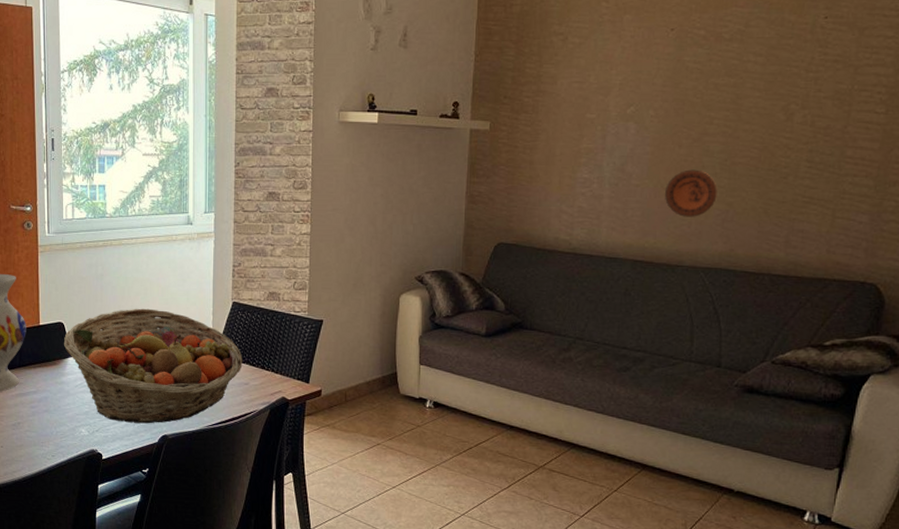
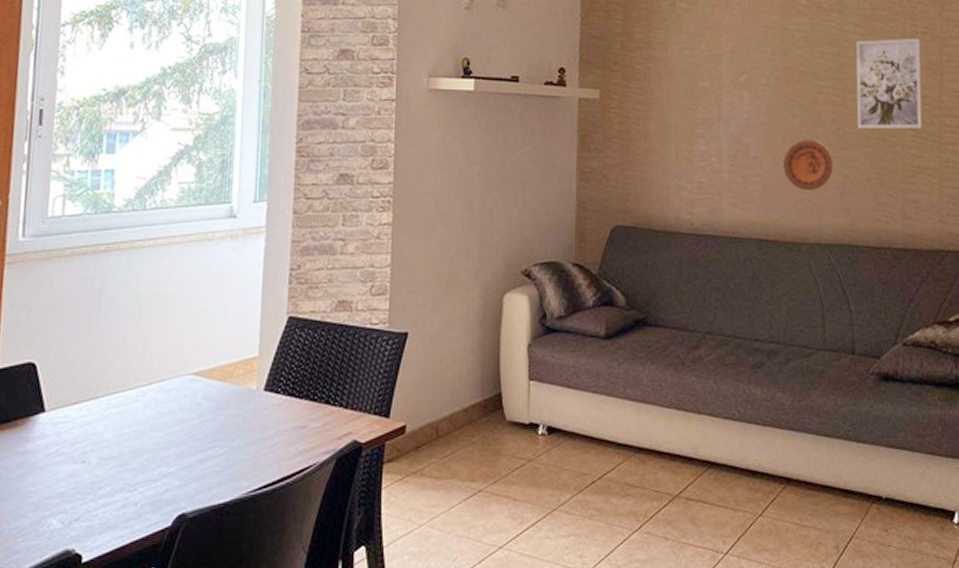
fruit basket: present [64,308,243,424] -> none [34,333,300,502]
wall art: none [747,67,829,160] -> present [856,38,922,129]

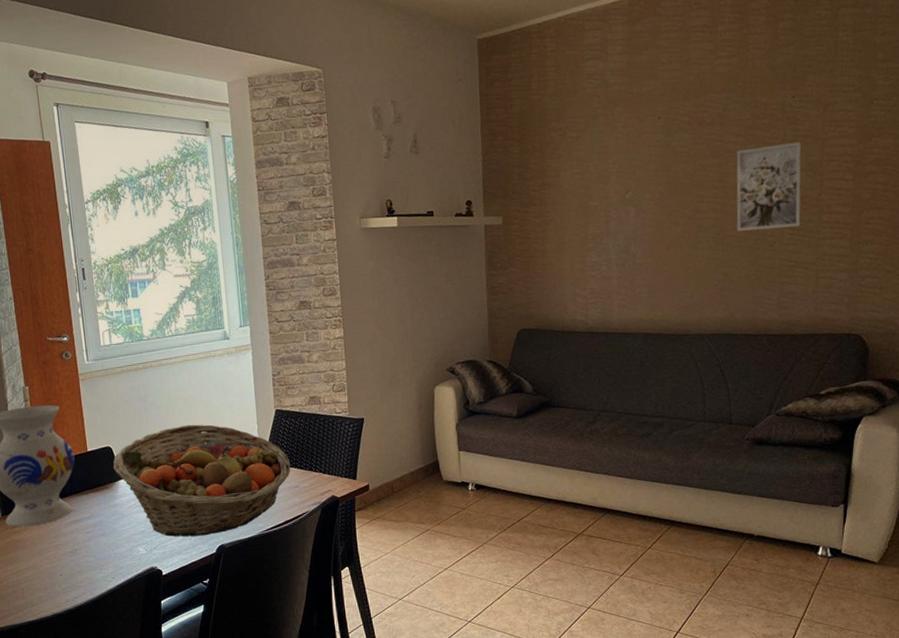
fruit basket: none [34,333,300,502] -> present [113,424,291,537]
decorative plate: present [783,140,833,190] -> none [667,245,714,290]

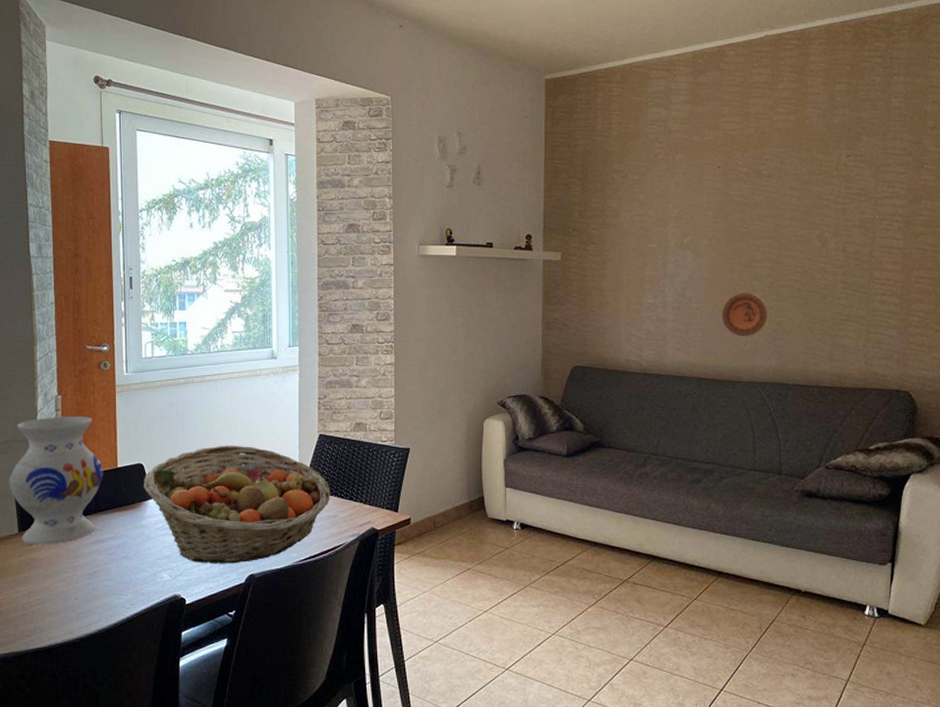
decorative plate: none [667,245,714,290] -> present [722,293,767,336]
wall art: present [736,141,801,231] -> none [791,199,854,282]

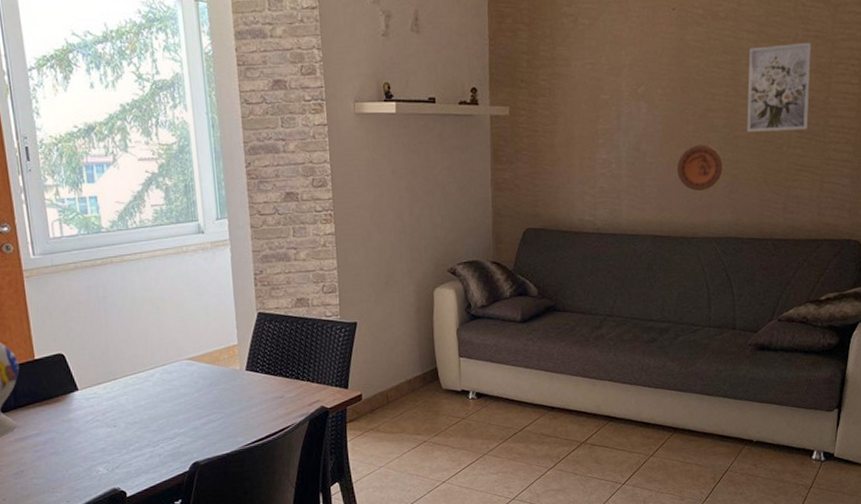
fruit basket: present [144,445,331,564] -> none [66,328,275,454]
wall art: none [791,199,854,282] -> present [747,42,811,132]

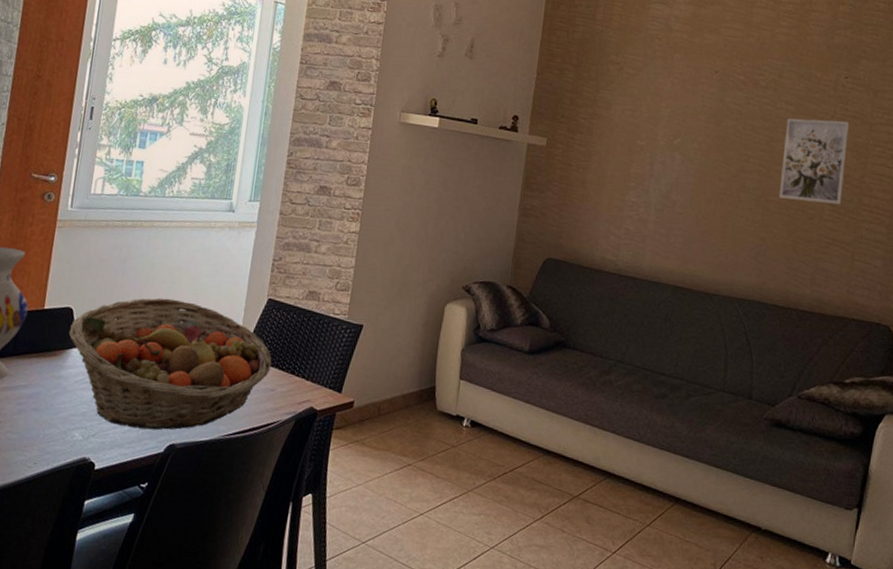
fruit basket: none [66,328,275,454] -> present [69,297,272,430]
decorative plate: present [677,144,723,191] -> none [705,202,752,249]

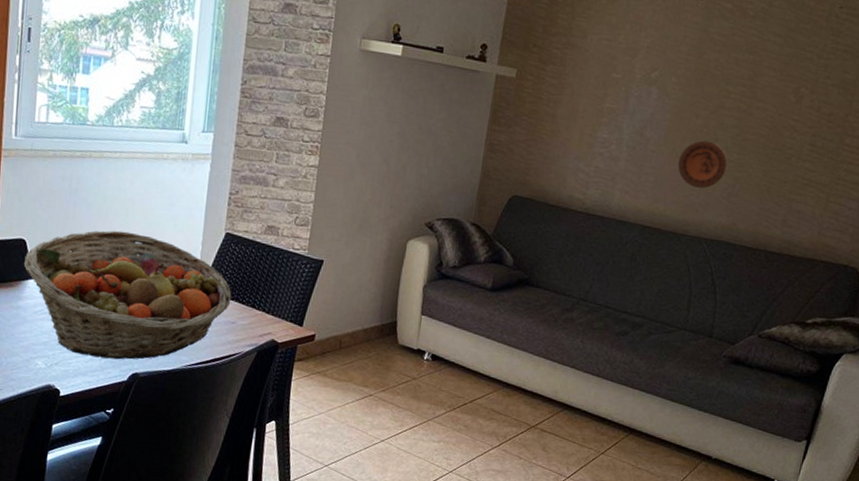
decorative plate: none [705,202,752,249] -> present [678,140,727,189]
wall art: present [779,118,849,205] -> none [757,51,839,144]

